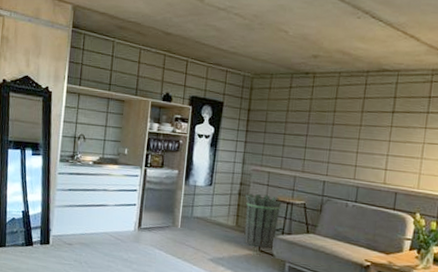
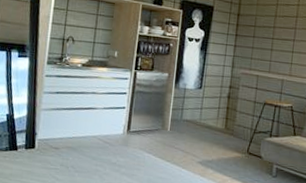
waste bin: present [244,193,283,248] -> none [233,96,271,151]

